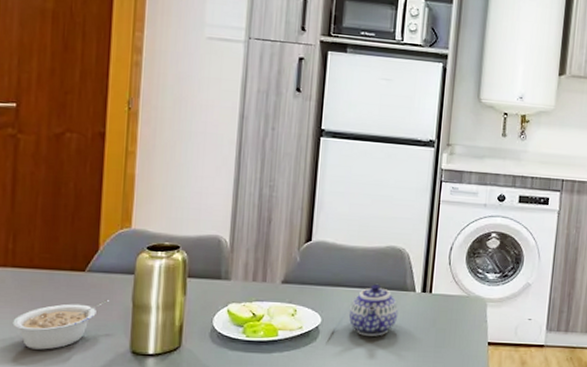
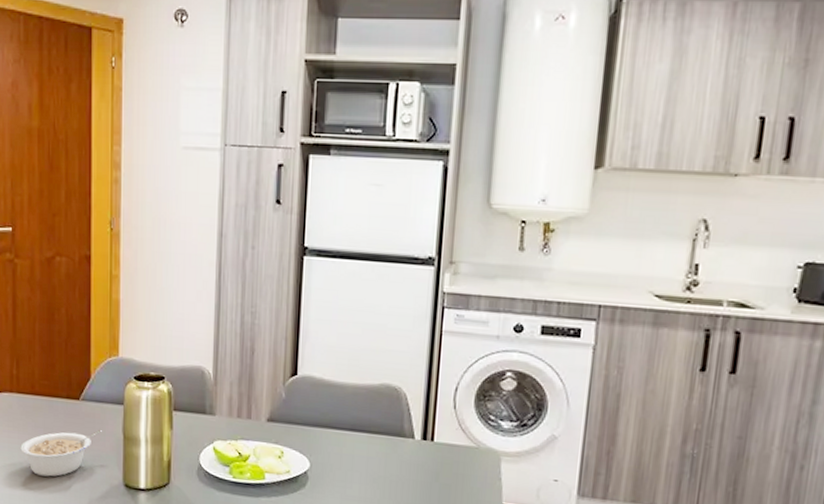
teapot: present [348,283,399,336] -> none [339,426,396,488]

